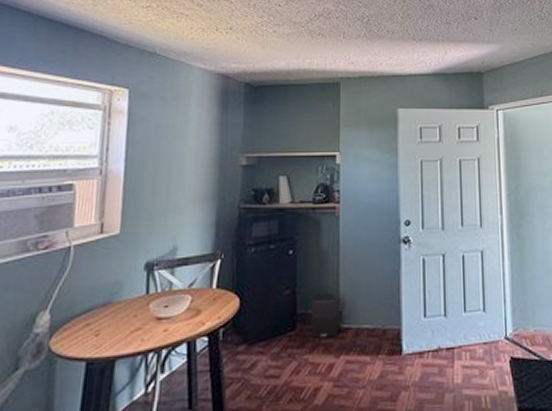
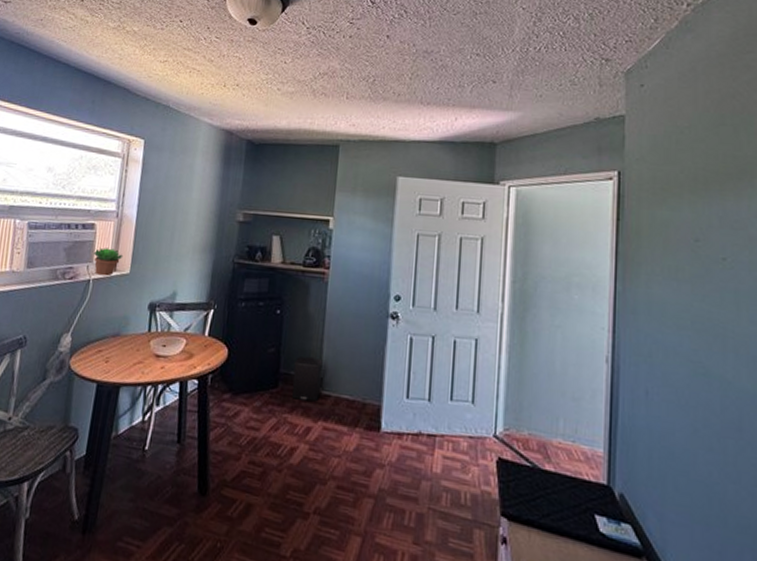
succulent plant: none [71,209,111,241] -> present [92,247,124,277]

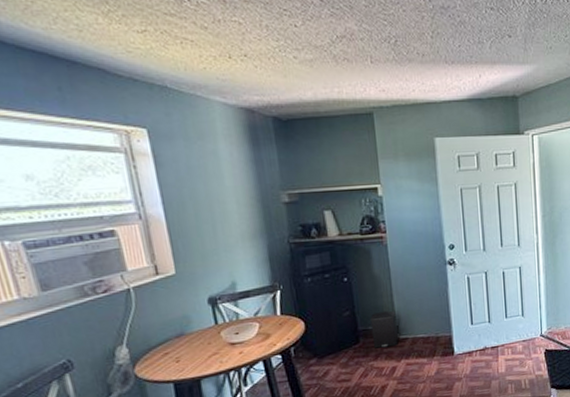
succulent plant: present [92,247,124,277] -> none [121,252,163,283]

